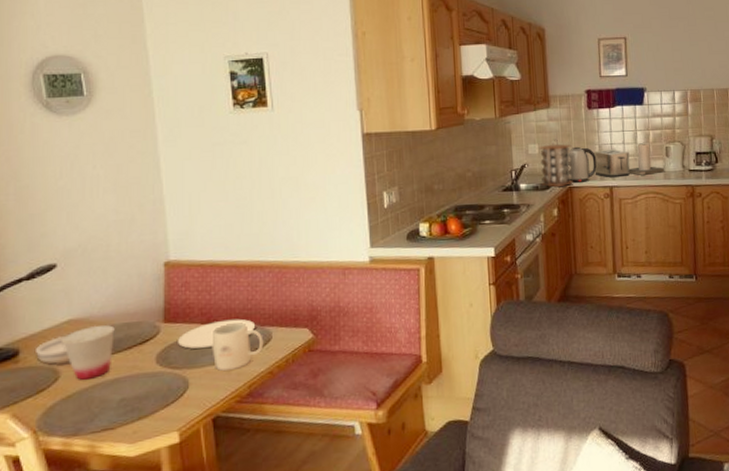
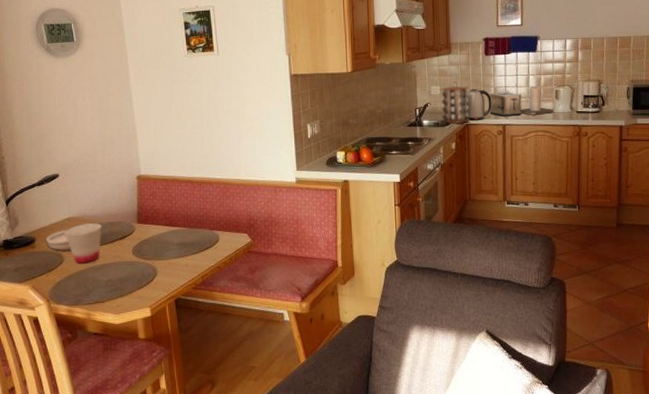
plate: present [178,318,256,349] -> none [148,223,207,246]
mug: present [211,322,264,372] -> none [173,225,213,264]

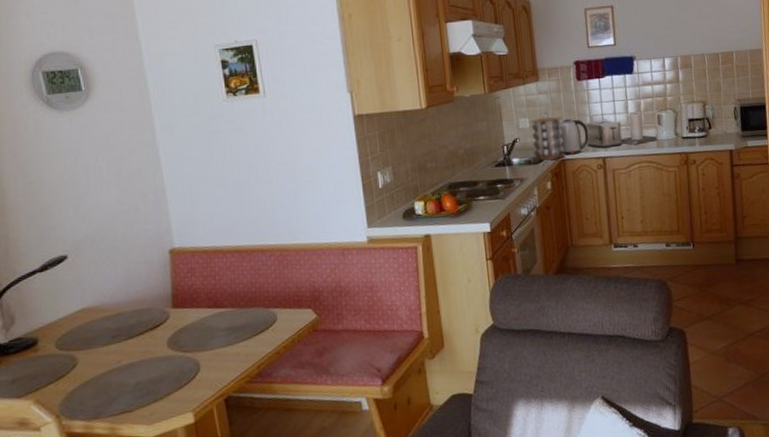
bowl: present [46,230,72,252] -> none [53,325,87,352]
cup: present [63,223,102,264] -> none [76,312,127,366]

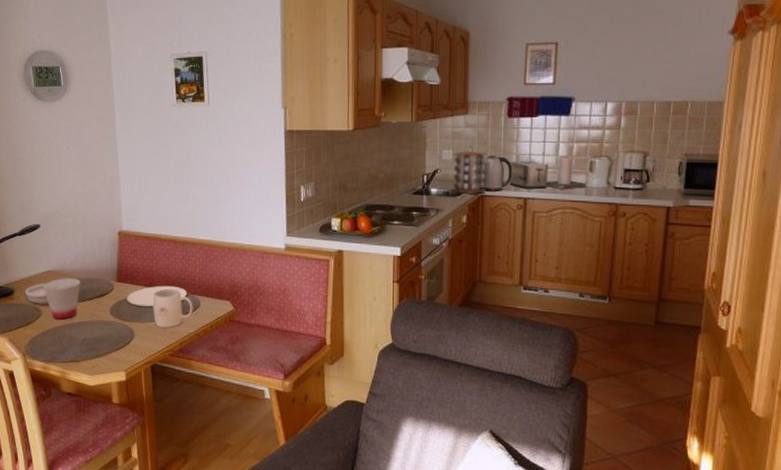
bowl: none [53,325,87,352] -> present [25,283,49,306]
cup: none [76,312,127,366] -> present [42,278,81,320]
plate: none [187,302,261,333] -> present [127,285,188,308]
mug: none [219,305,270,354] -> present [152,288,193,329]

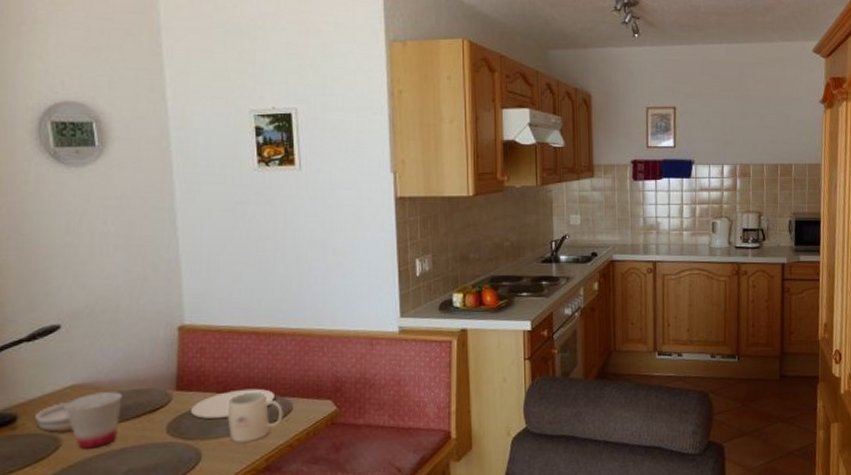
spice rack: present [452,146,487,195] -> none [582,210,615,261]
kettle: present [482,155,513,192] -> none [610,218,641,256]
toaster: present [509,160,549,190] -> none [638,223,675,253]
paper towel roll: present [546,156,586,189] -> none [673,217,710,251]

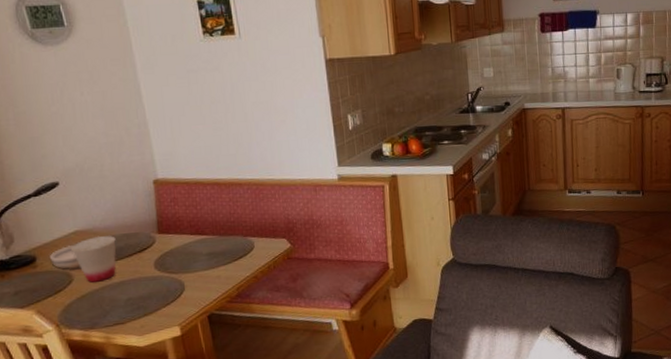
plate: present [191,388,276,420] -> none [172,230,240,257]
mug: present [227,391,283,444] -> none [201,233,248,276]

